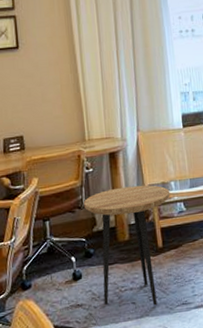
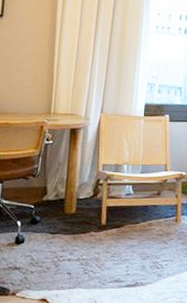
side table: present [83,185,171,306] -> none [37,162,122,279]

